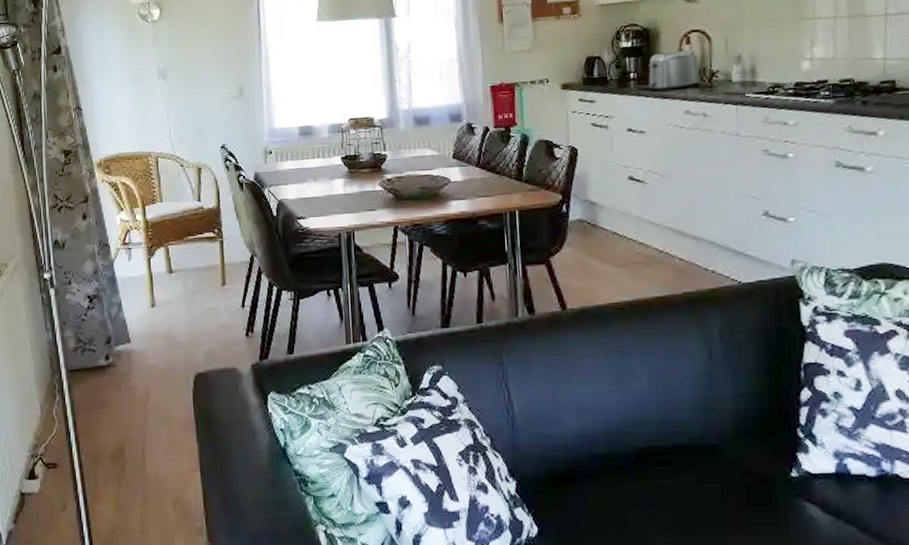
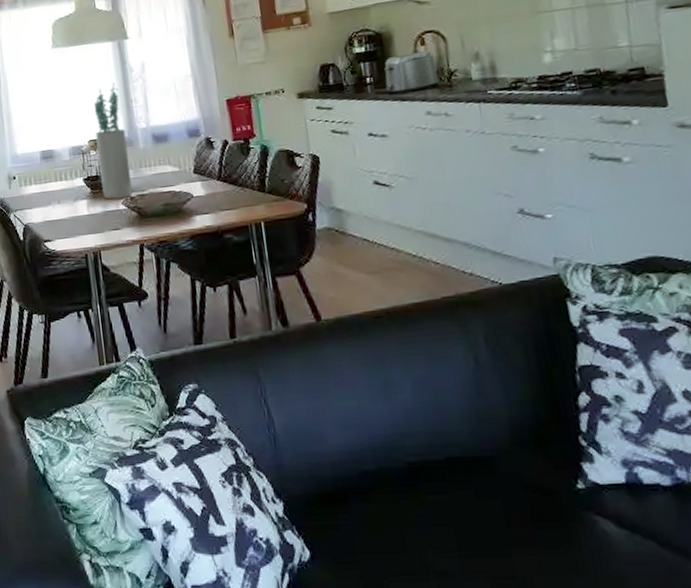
vase: none [356,61,390,181] -> present [93,82,133,201]

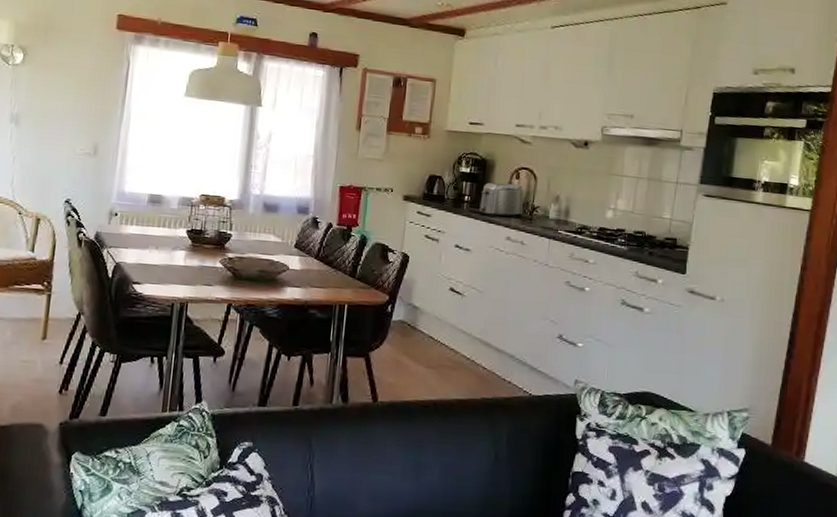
vase: present [93,82,133,201] -> none [203,144,241,258]

